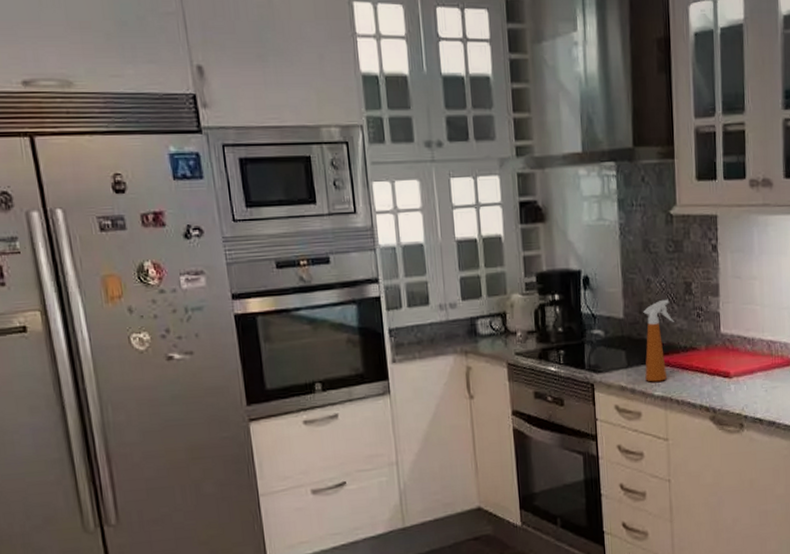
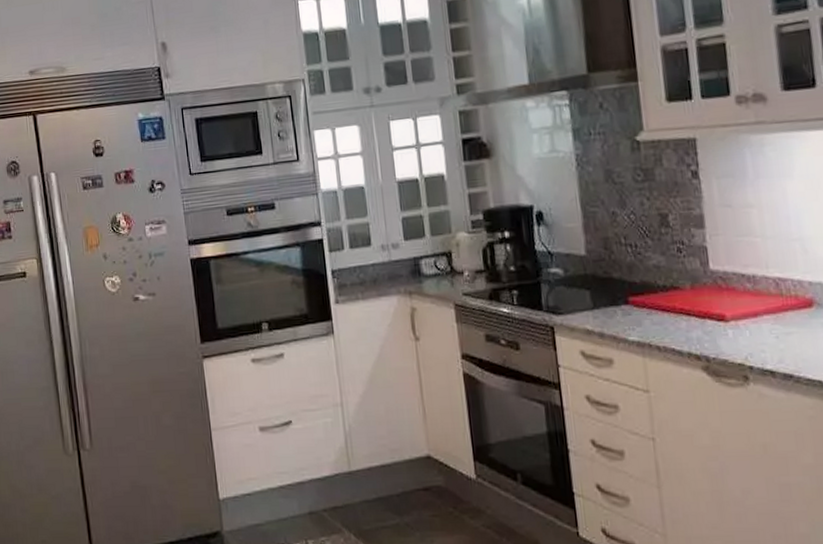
spray bottle: present [643,299,674,382] -> none [609,233,649,326]

